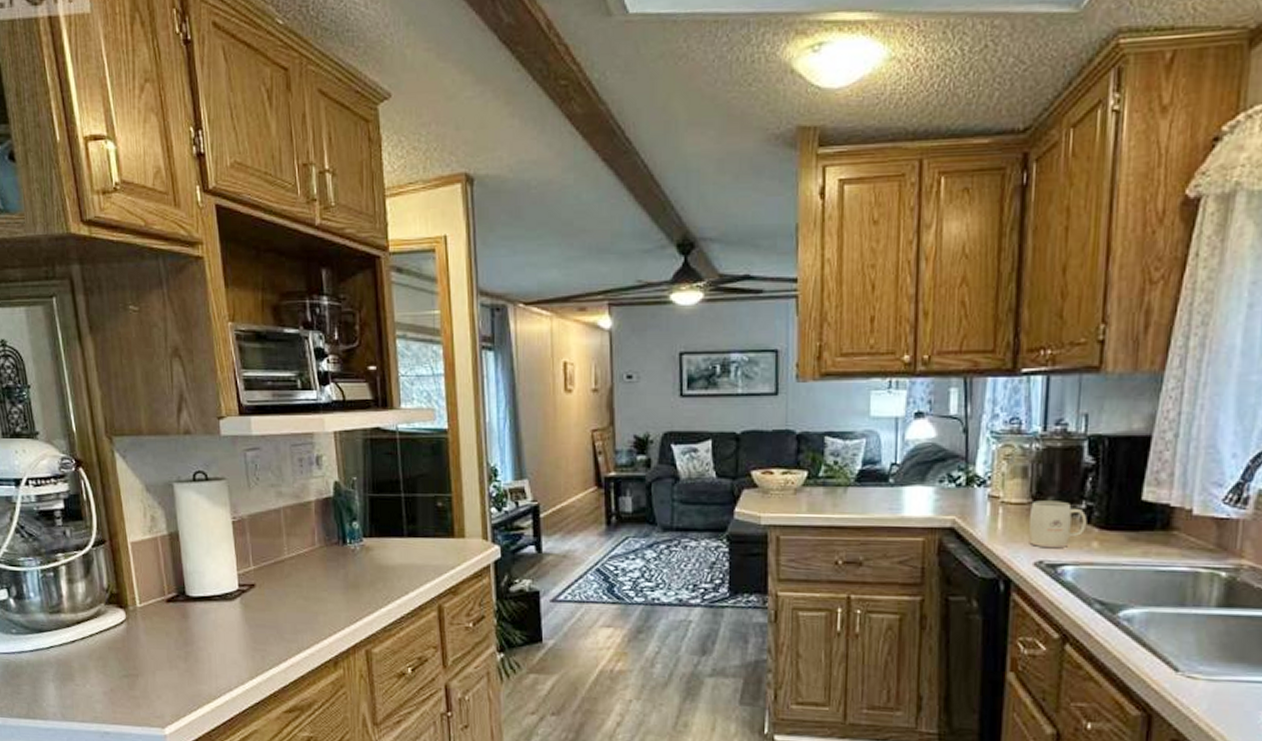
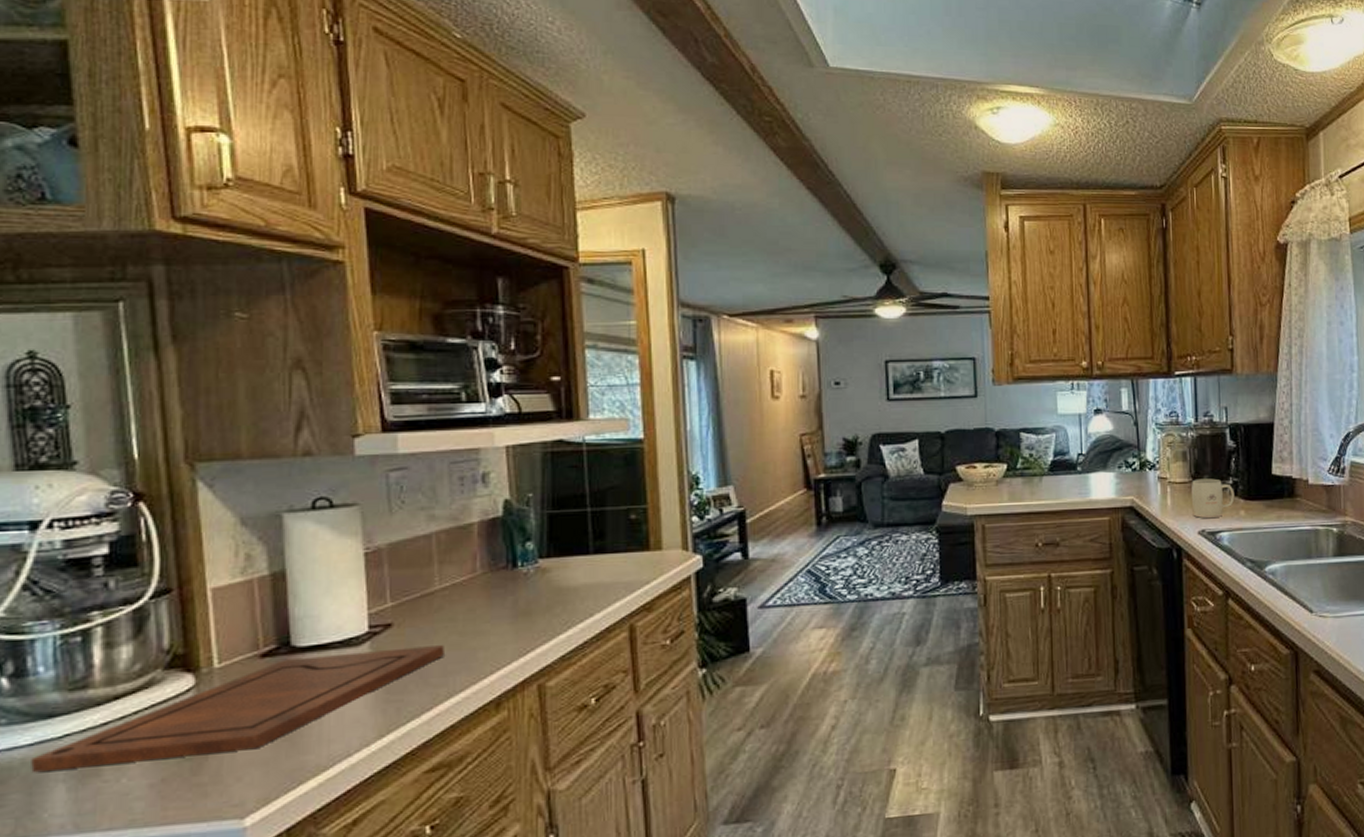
cutting board: none [33,605,294,675] -> present [31,645,444,773]

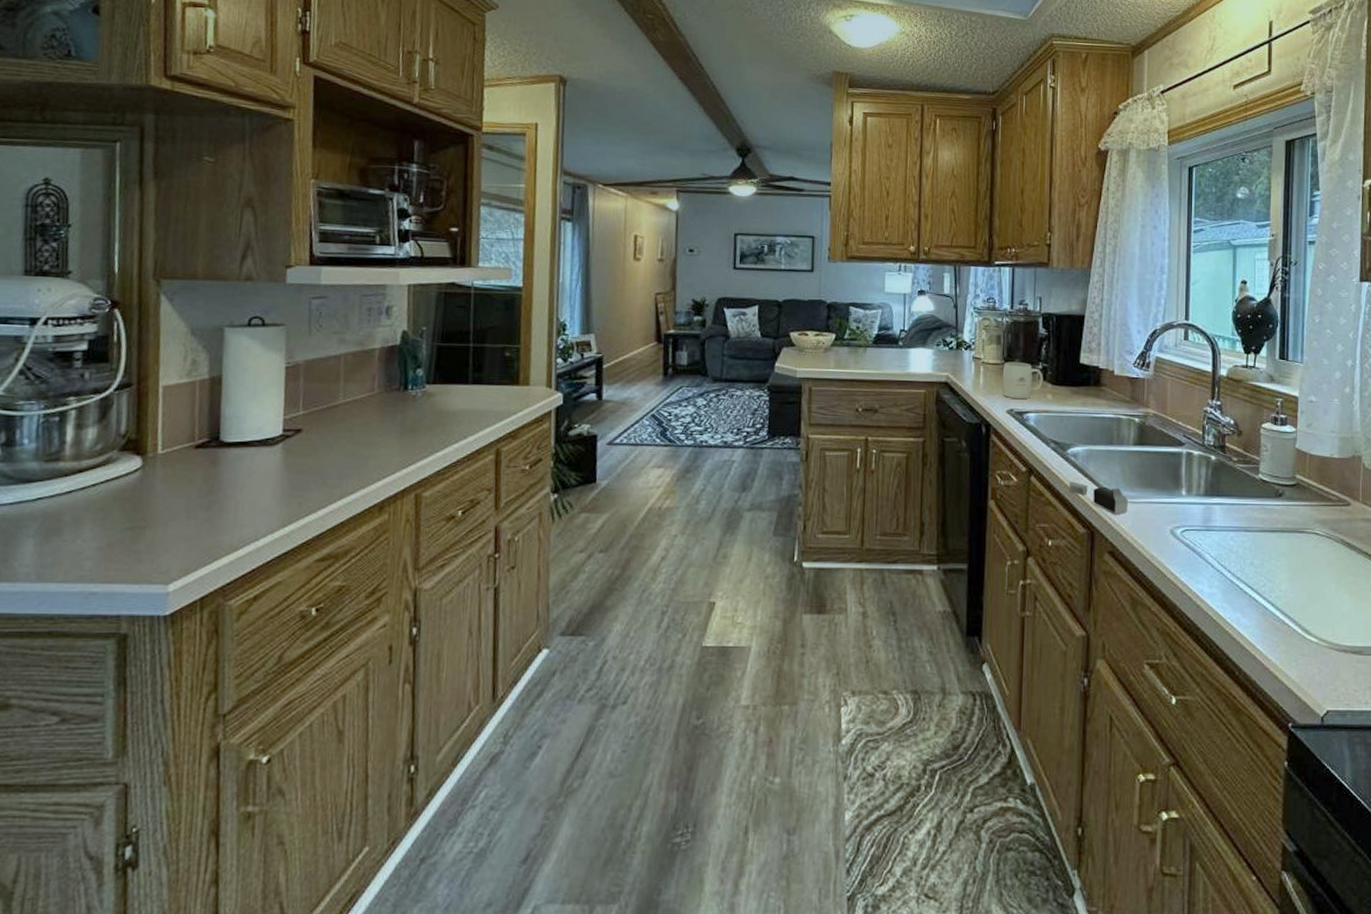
cutting board: present [31,645,444,773] -> none [9,451,342,528]
sponge: none [1269,600,1331,632] -> present [1069,481,1128,515]

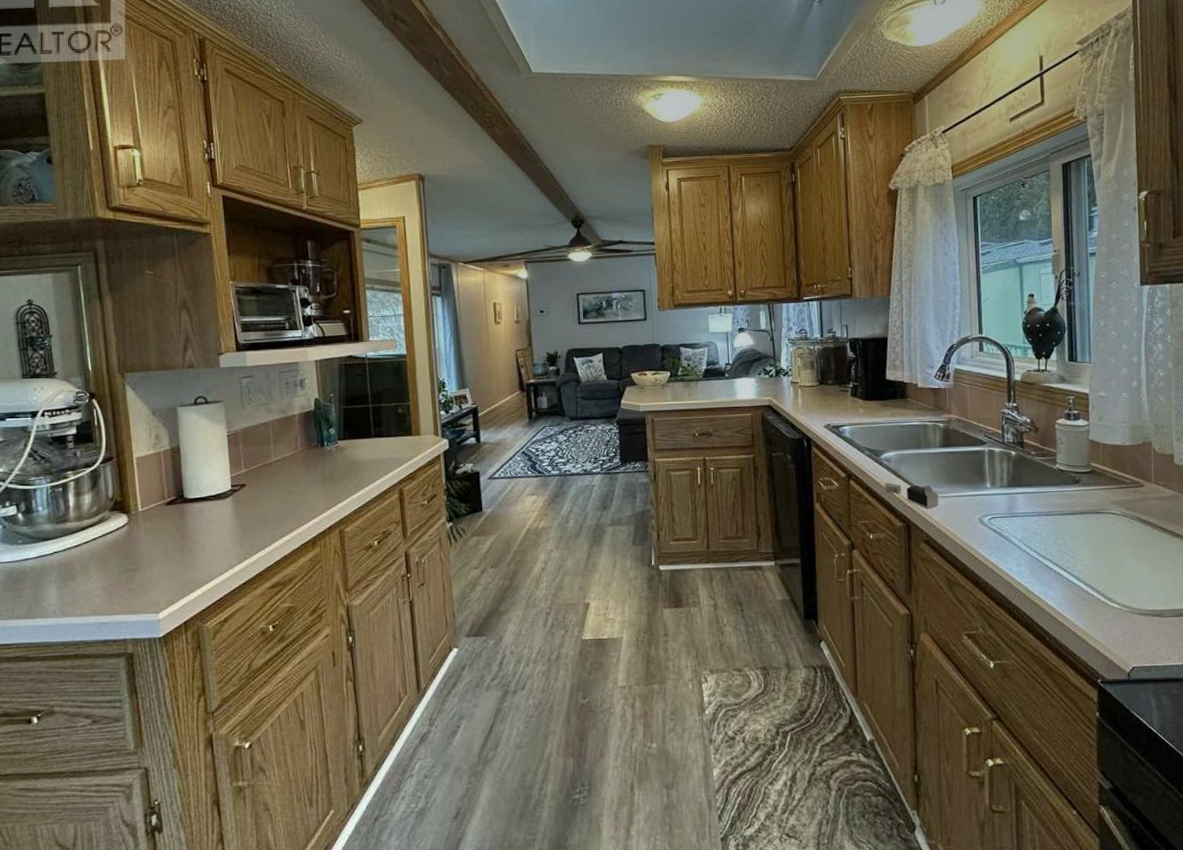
mug: present [1002,361,1043,400] -> none [818,383,855,415]

